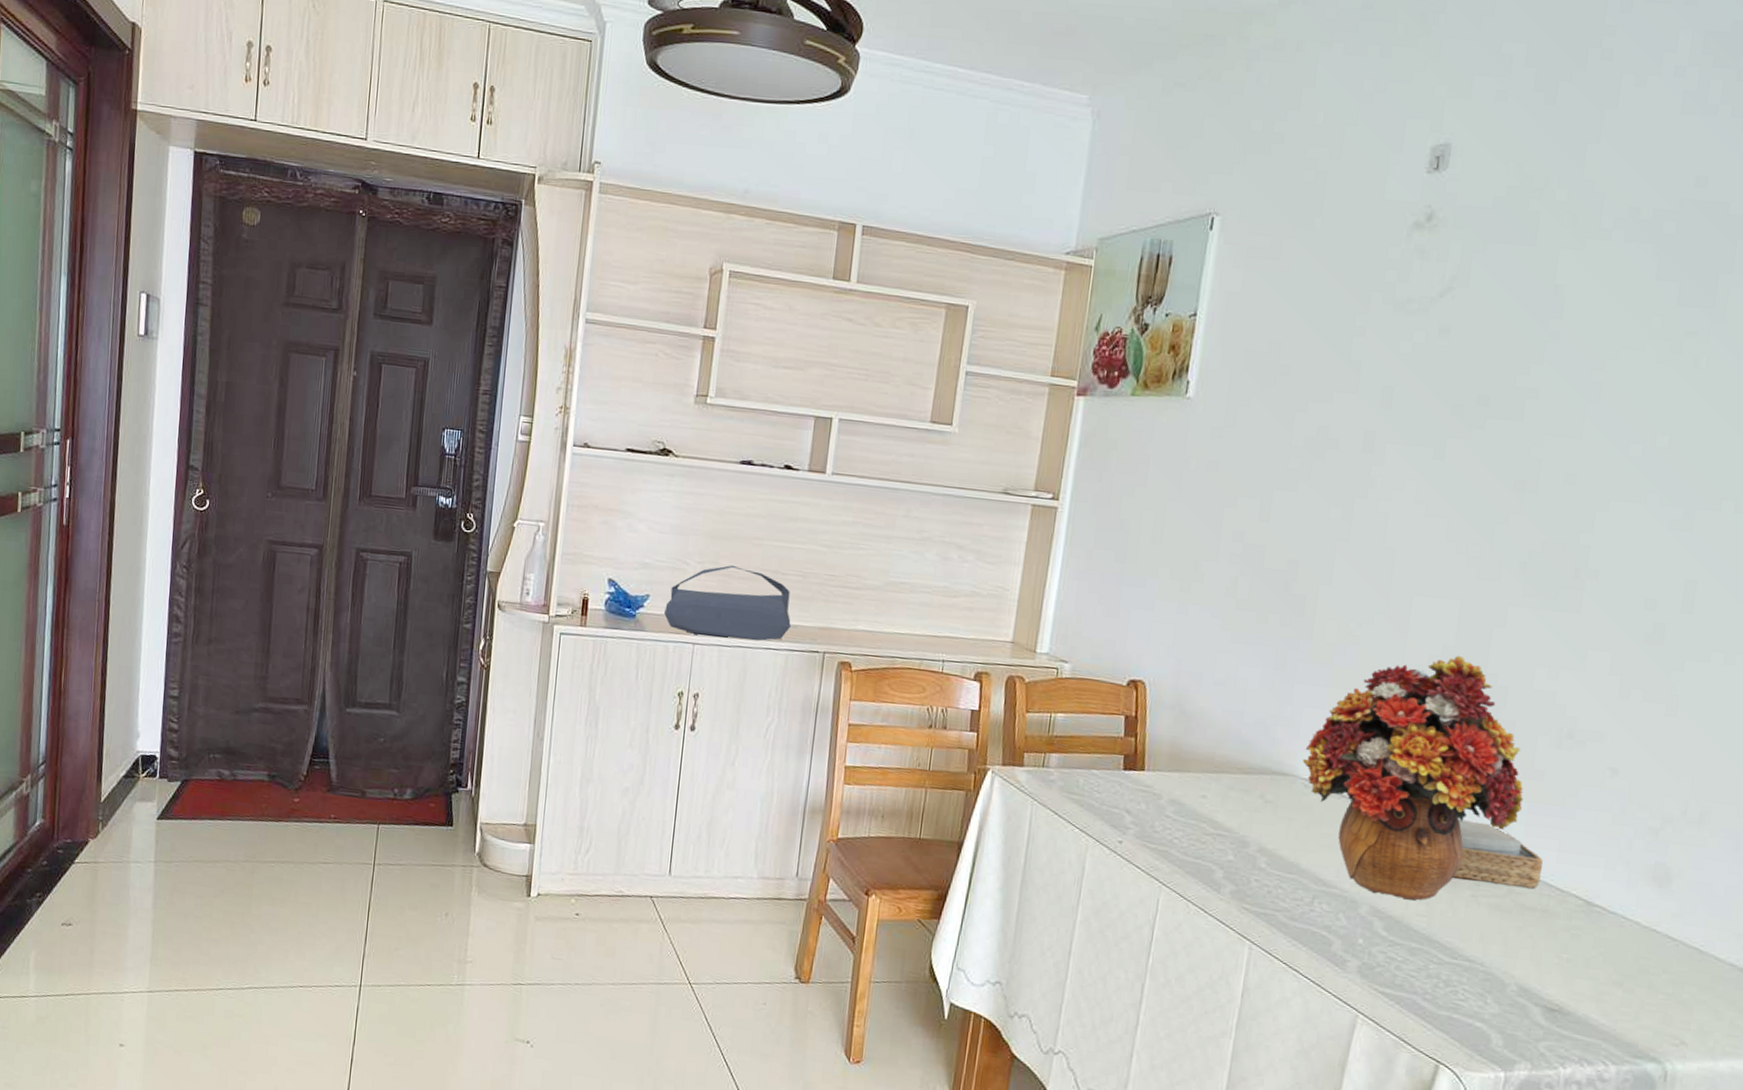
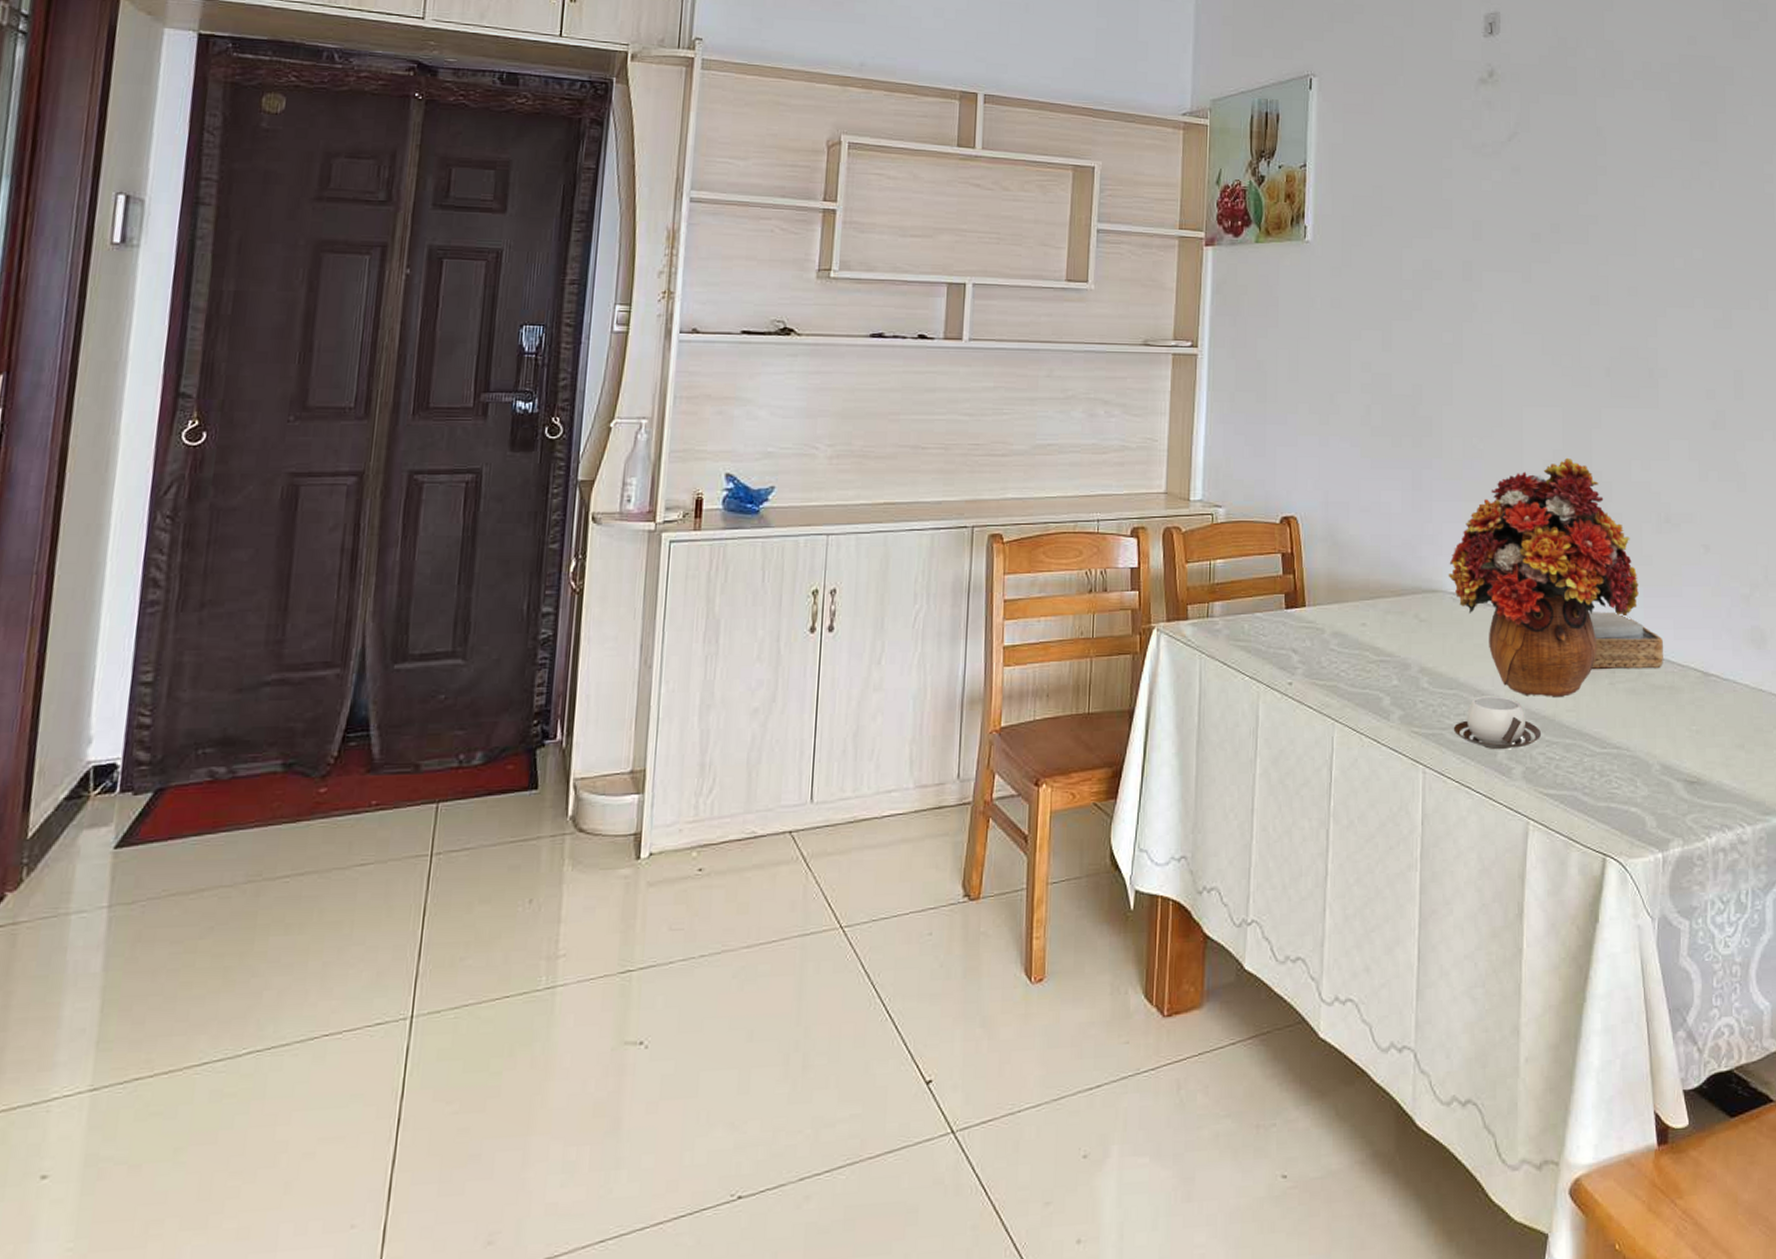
bag: present [663,565,791,641] -> none [791,445,935,523]
cup: none [1287,885,1386,943] -> present [1453,696,1542,750]

